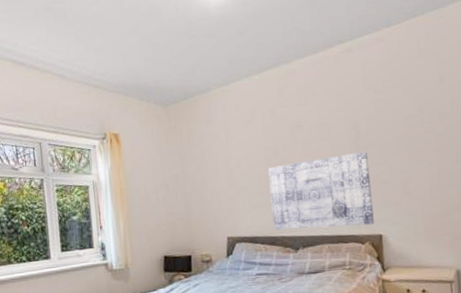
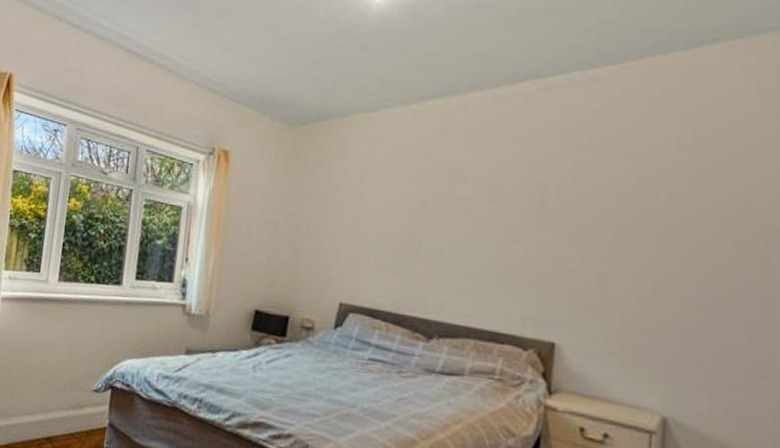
wall art: present [268,151,374,230] -> none [402,223,553,327]

